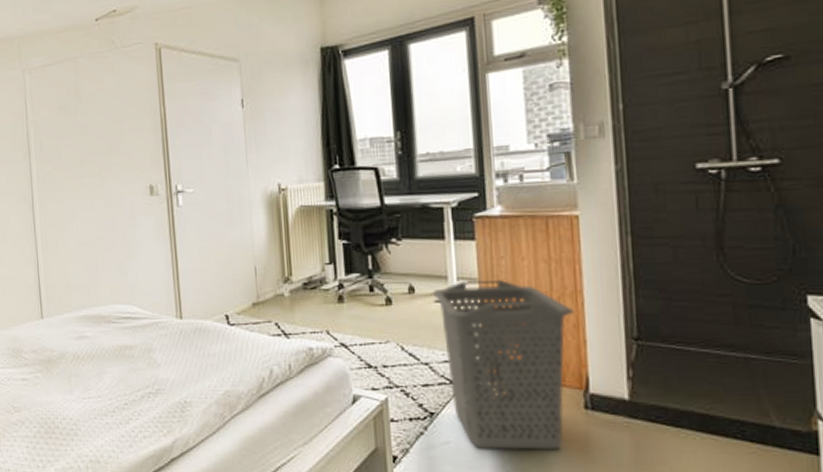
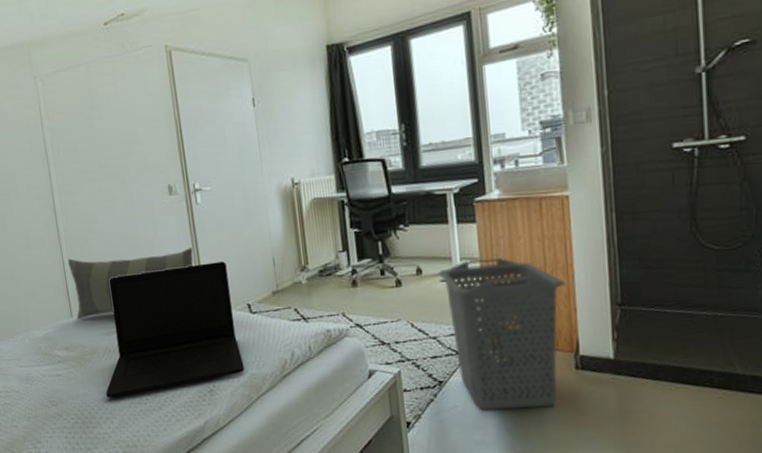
pillow: none [42,252,172,322] -> present [68,248,194,320]
laptop: none [72,268,219,407] -> present [106,261,244,398]

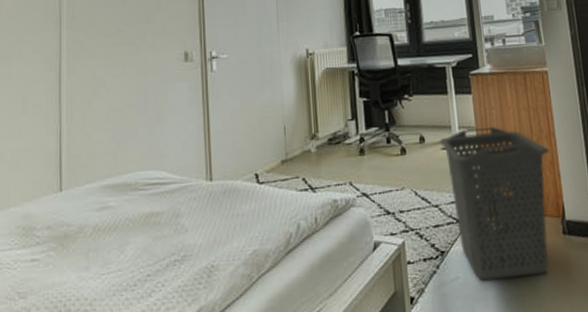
pillow: present [68,248,194,320] -> none [66,115,204,194]
laptop: present [106,261,244,398] -> none [88,129,247,285]

